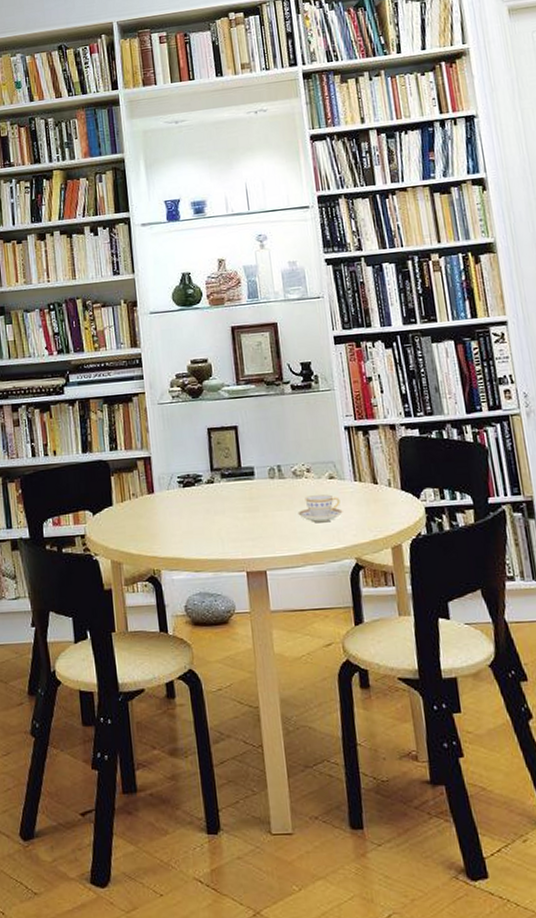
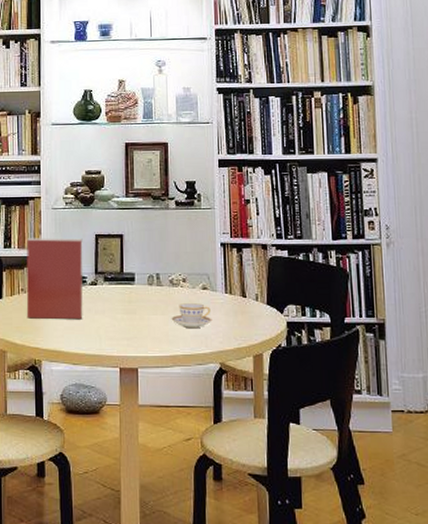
book: none [133,434,202,526] -> present [26,238,83,320]

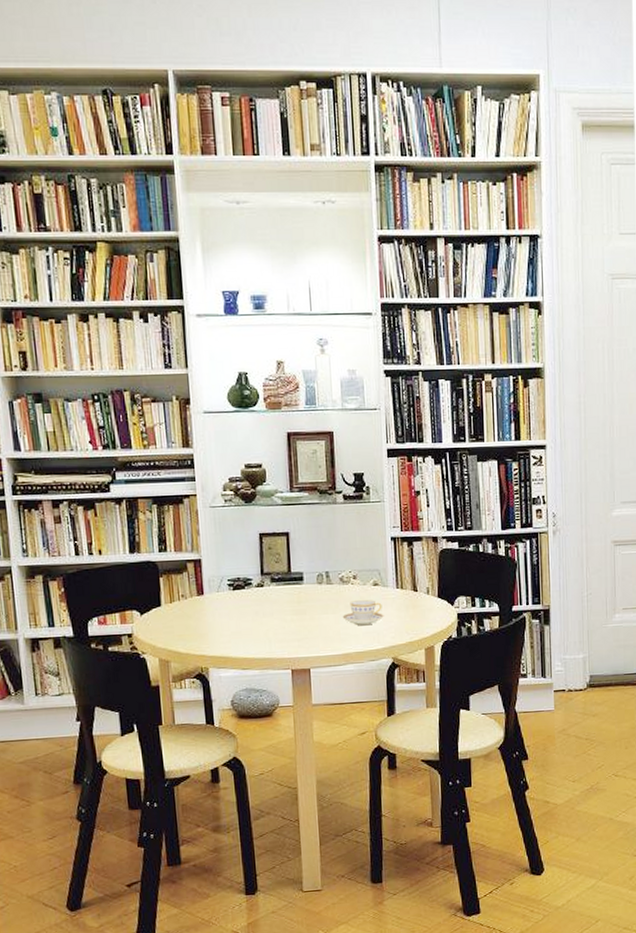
book: present [26,238,83,320] -> none [183,538,250,626]

